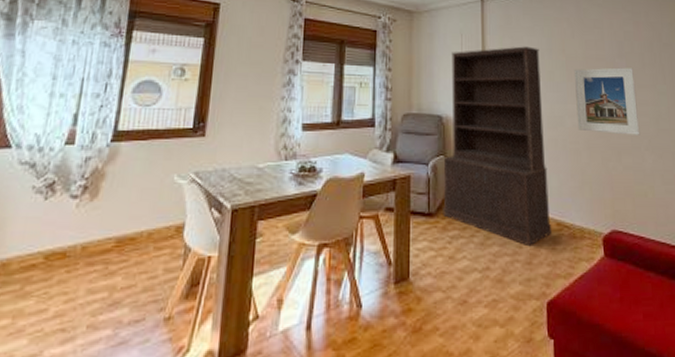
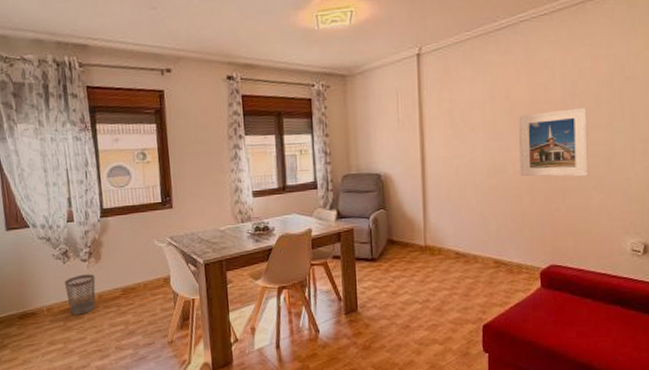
wastebasket: none [34,216,84,275] -> present [65,274,96,315]
bookcase: present [443,46,551,247] -> none [383,97,488,282]

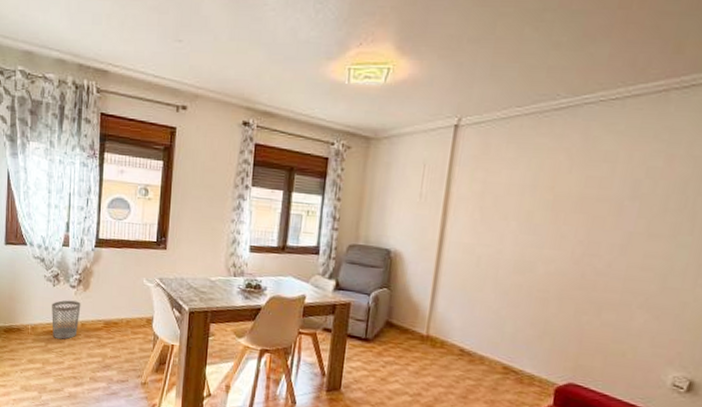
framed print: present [518,107,589,177] -> none [551,210,648,292]

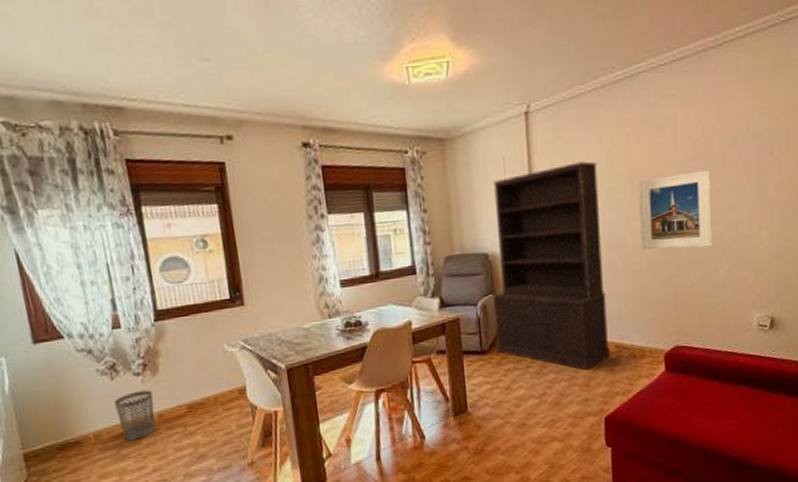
bookcase: none [379,180,520,383] -> present [492,161,610,371]
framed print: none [551,210,648,292] -> present [638,170,714,250]

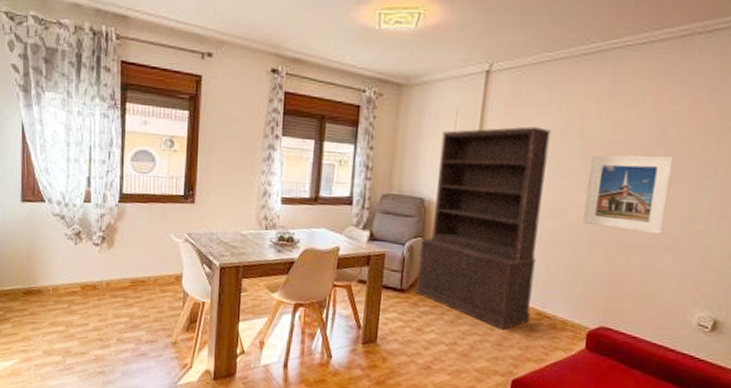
wastebasket: present [114,390,156,441] -> none [74,258,105,300]

